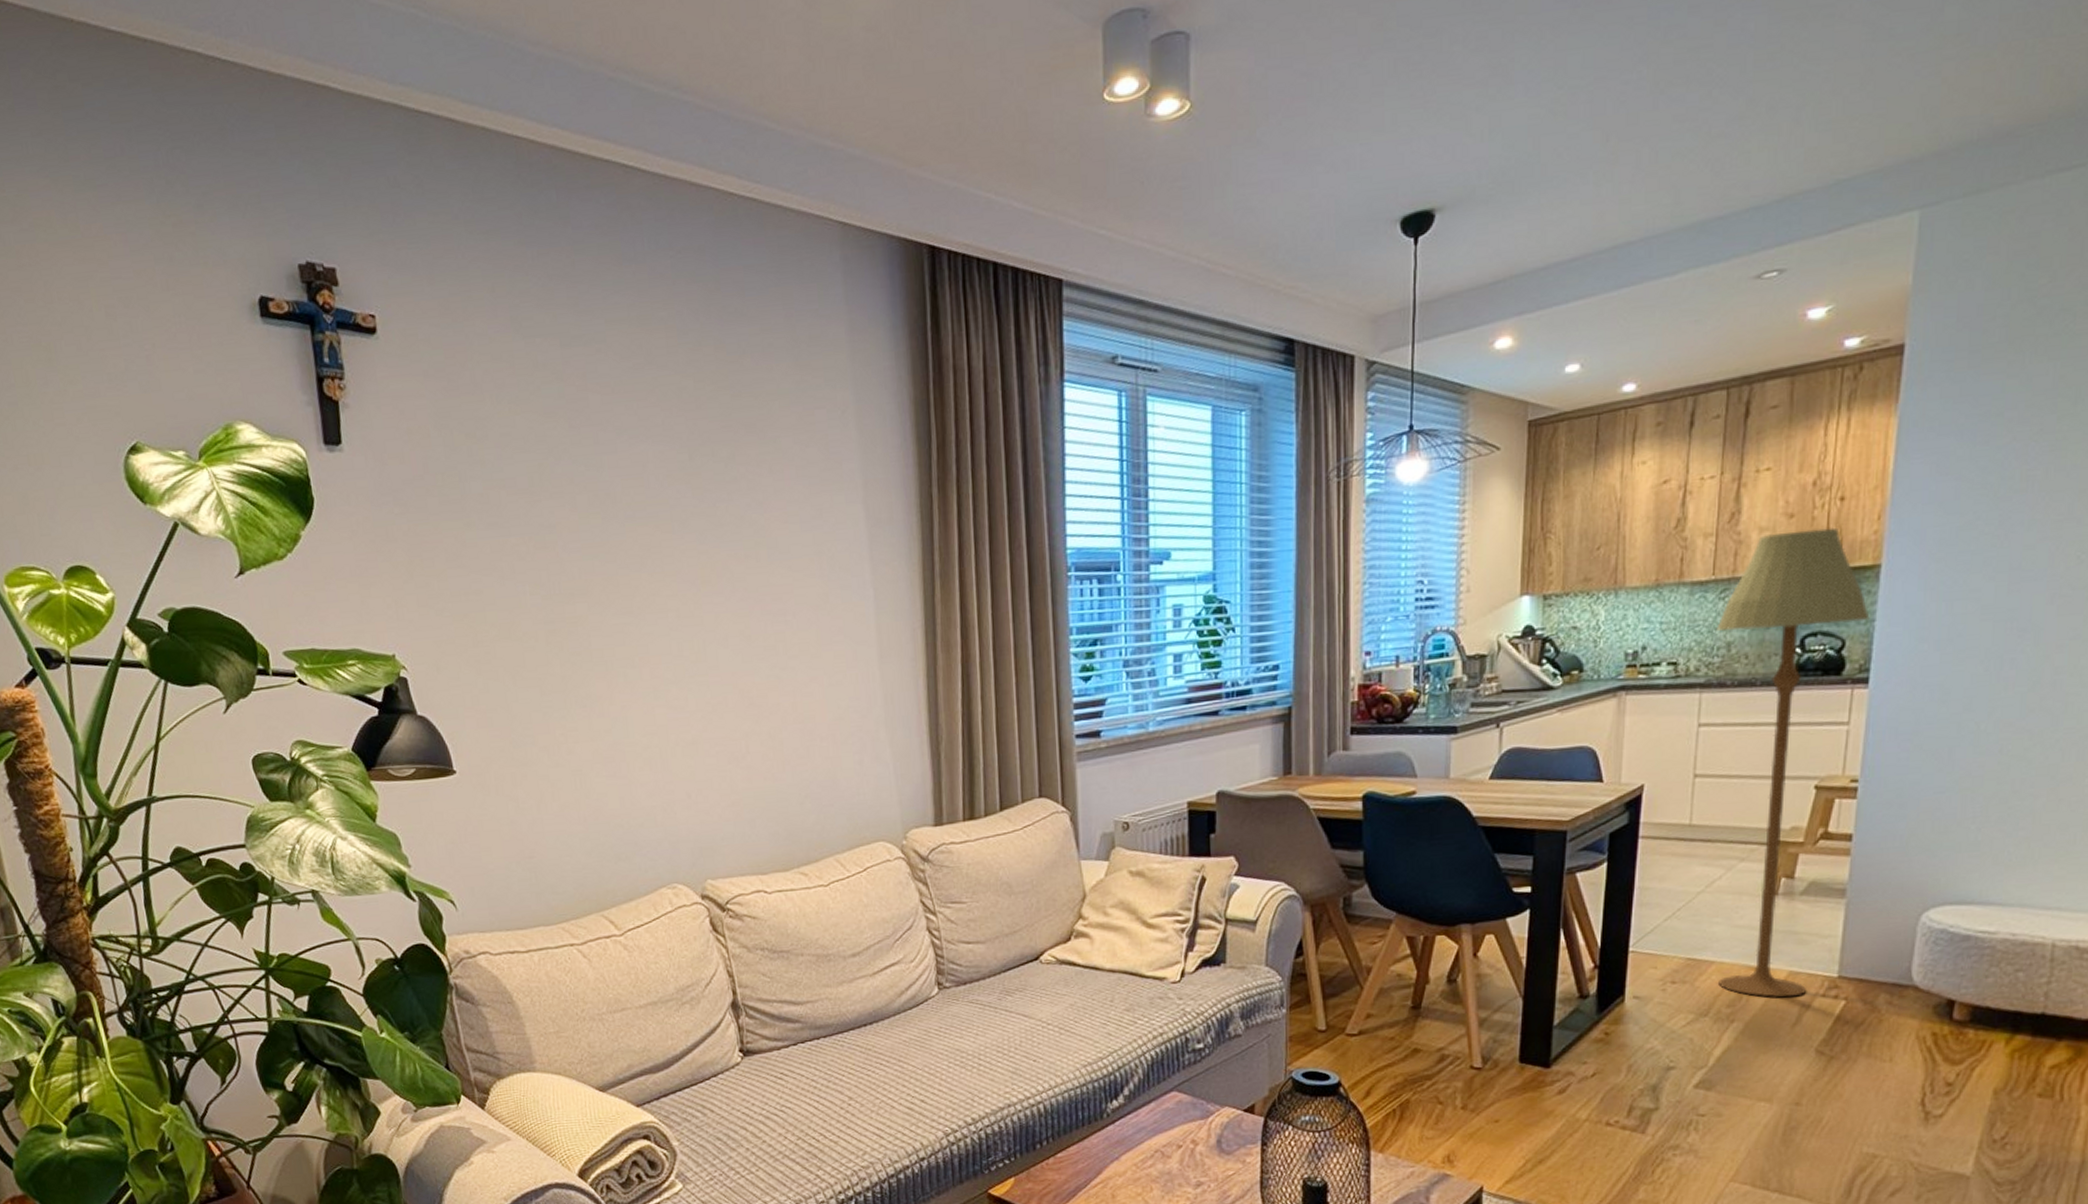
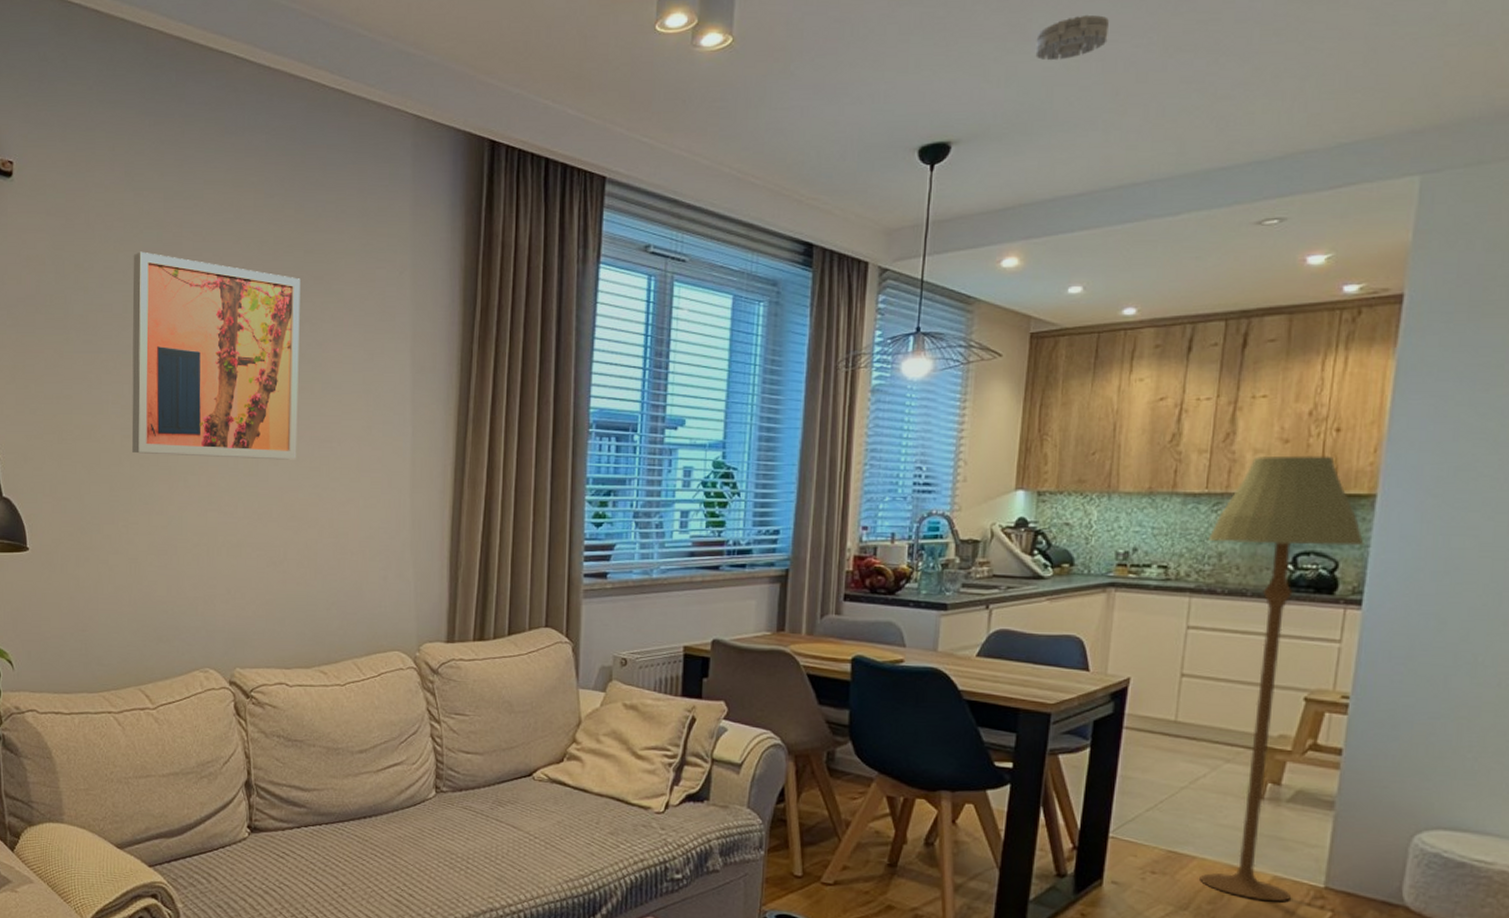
wall art: none [532,411,748,650] -> present [131,251,301,460]
smoke detector: none [1519,49,1595,107] -> present [1035,14,1109,61]

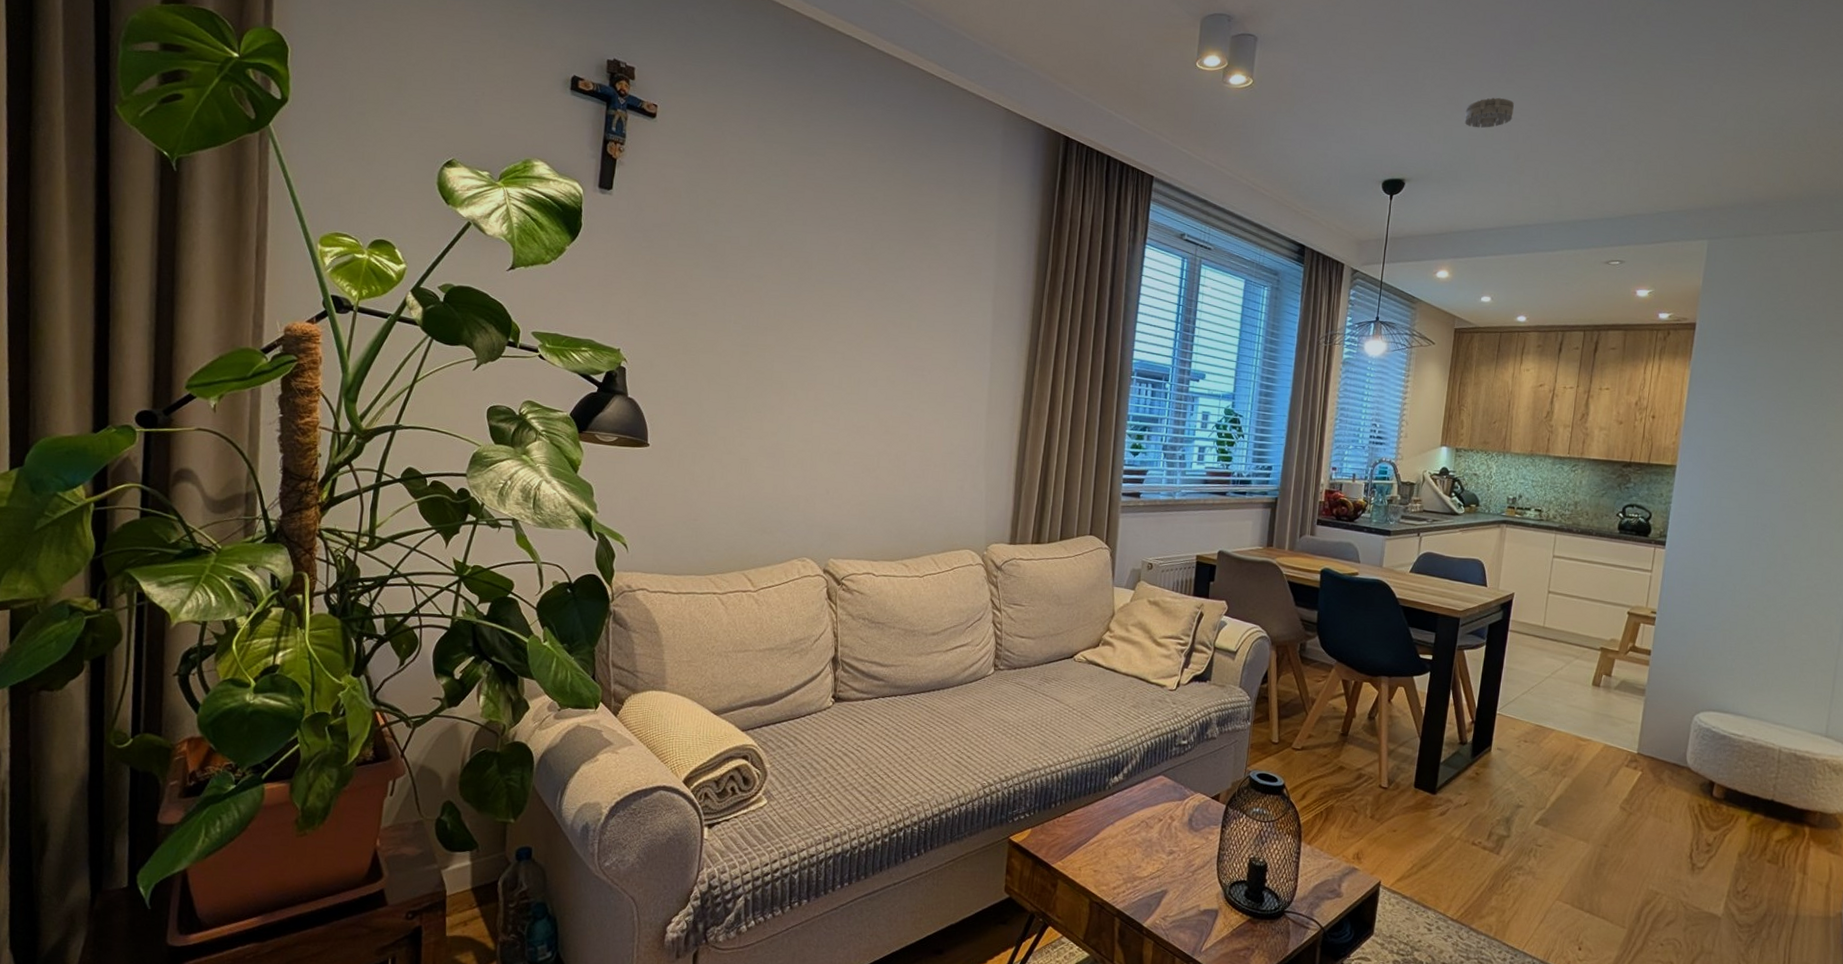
wall art: present [131,251,301,460] -> none [749,195,905,384]
floor lamp: present [1200,455,1364,902] -> none [1556,432,1668,764]

